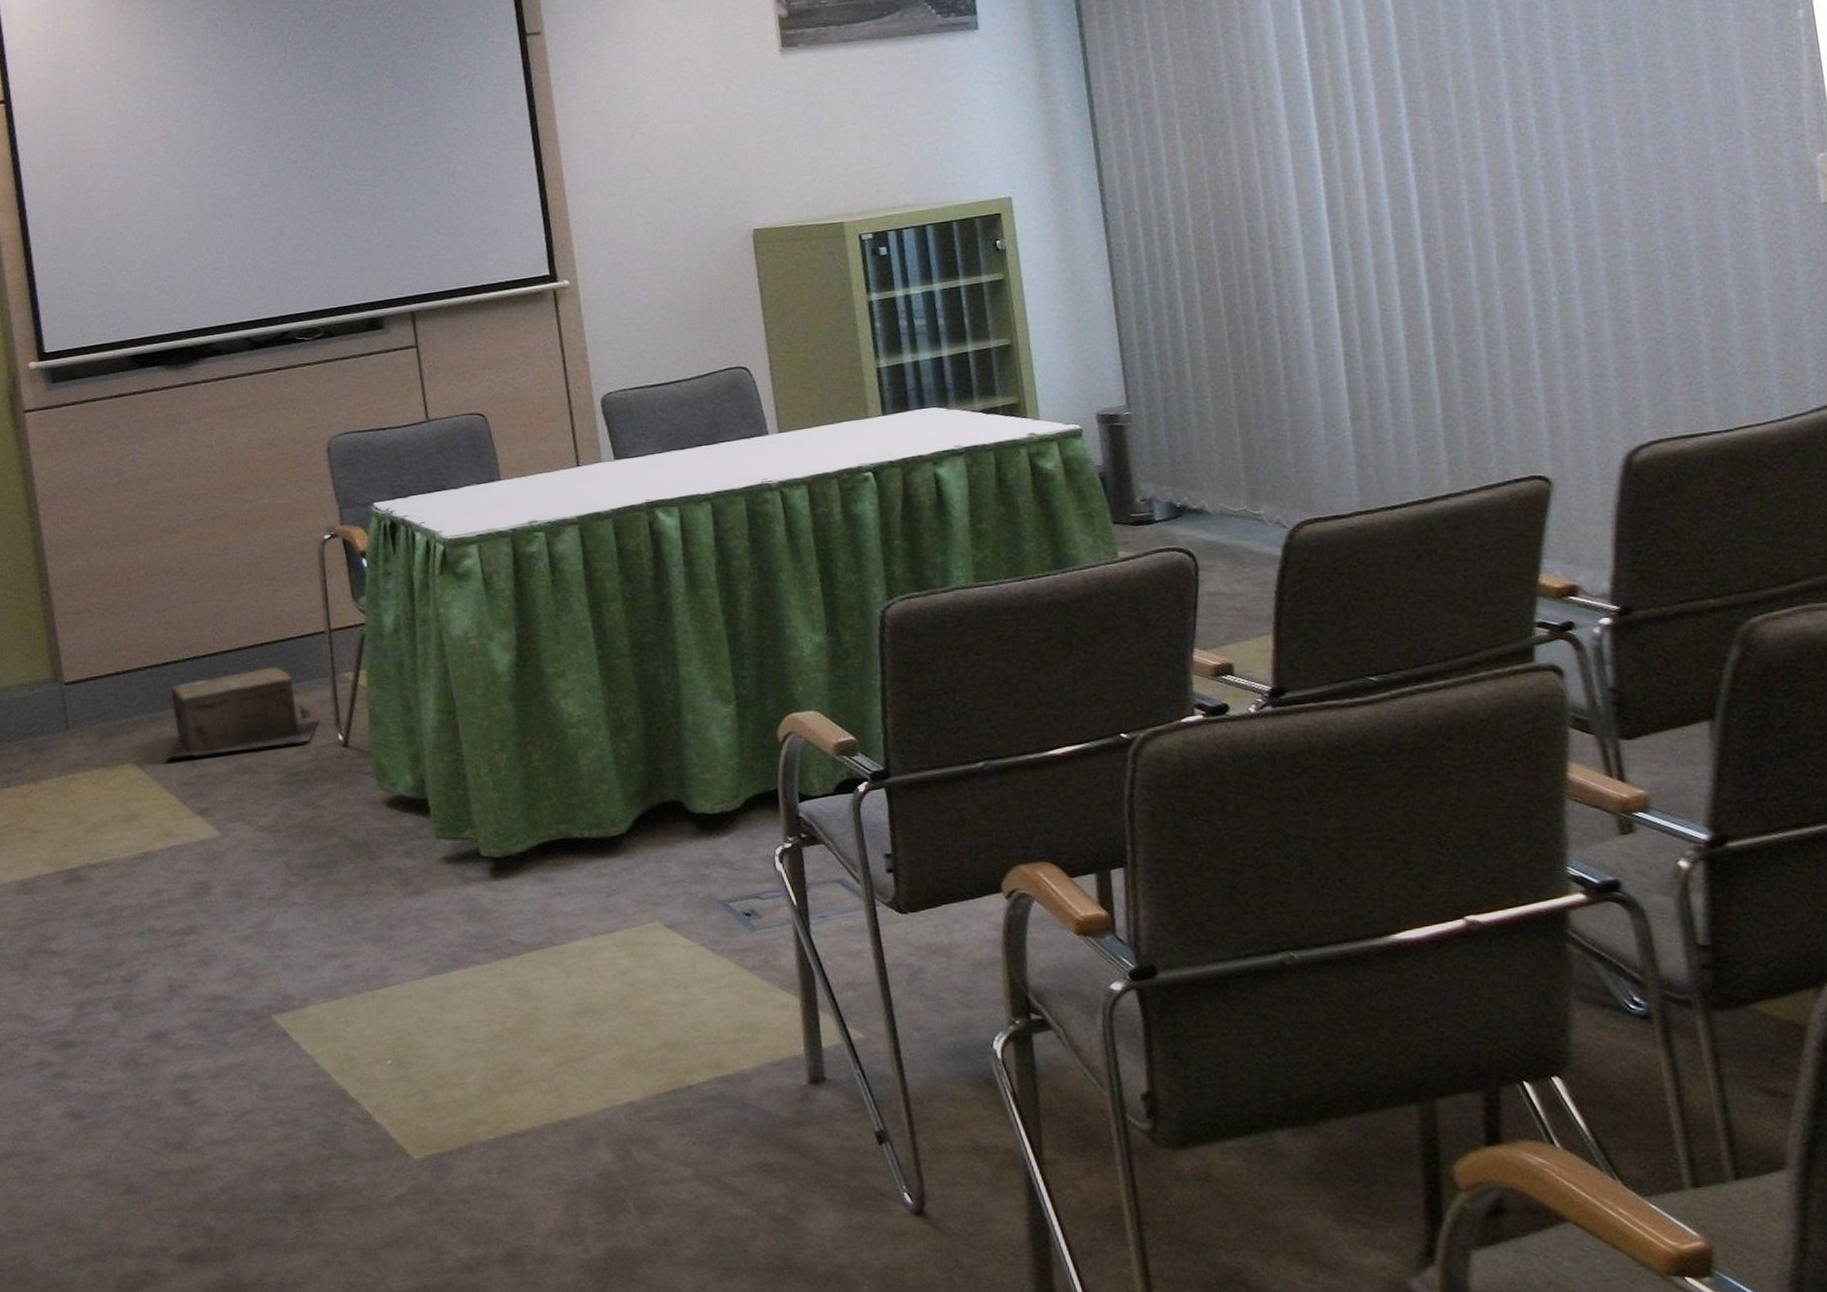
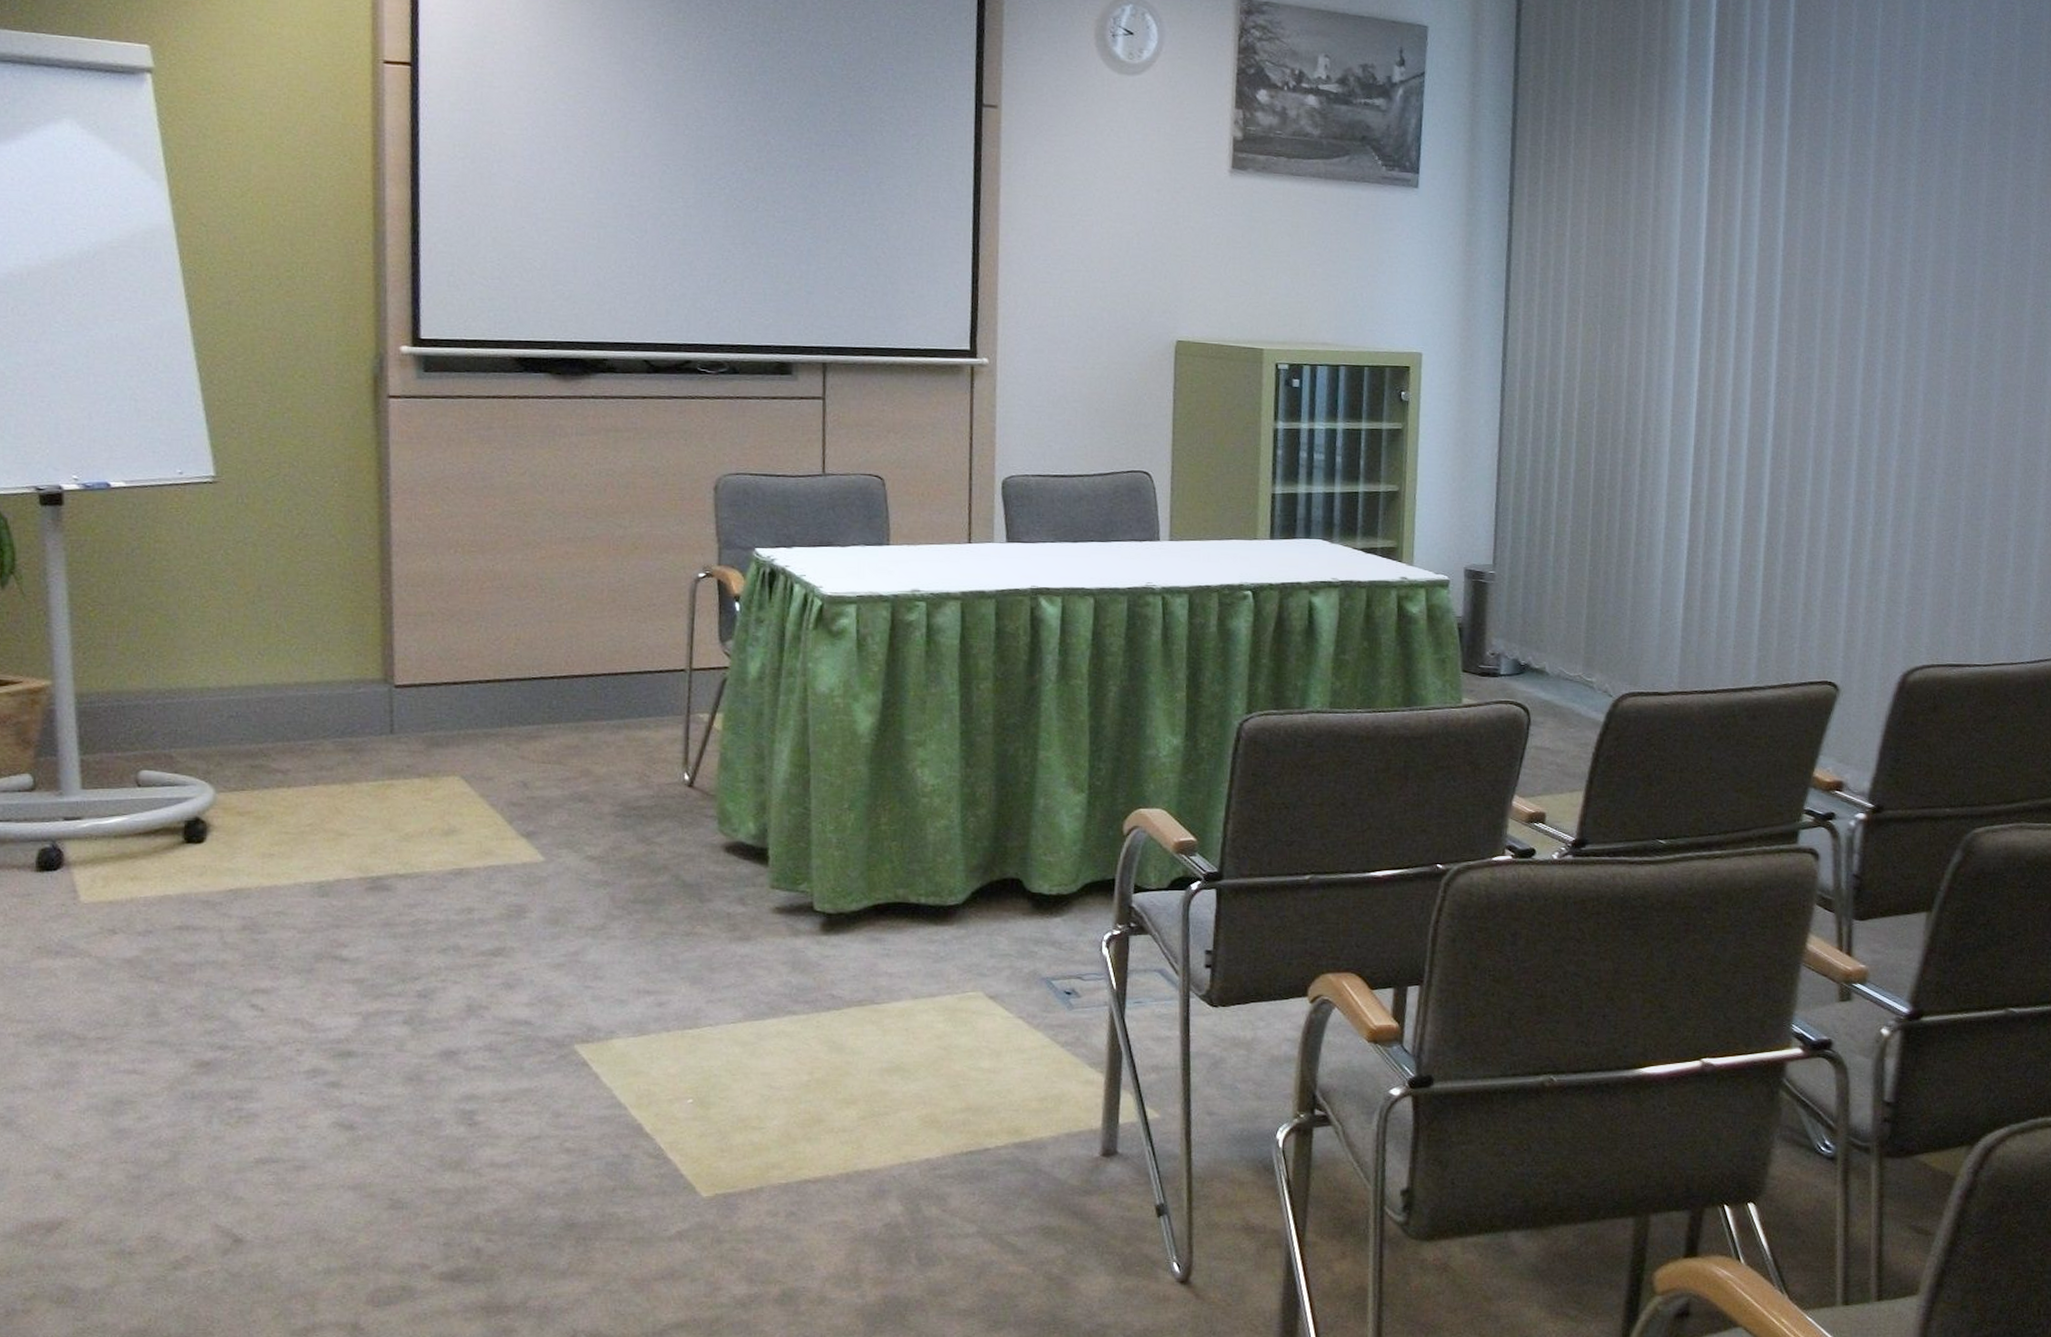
cardboard box: present [163,666,320,760] -> none [493,697,667,779]

